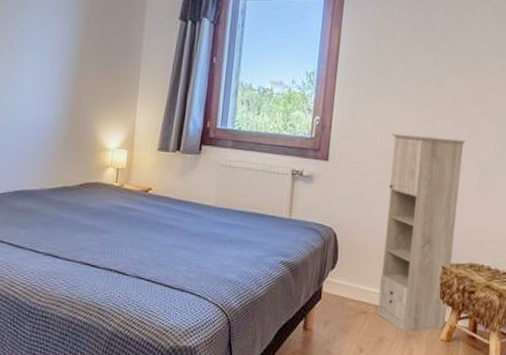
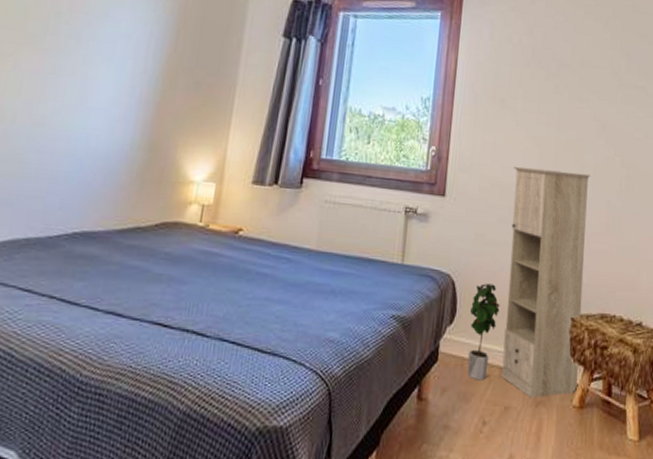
potted plant: none [347,236,377,316] -> present [467,283,500,381]

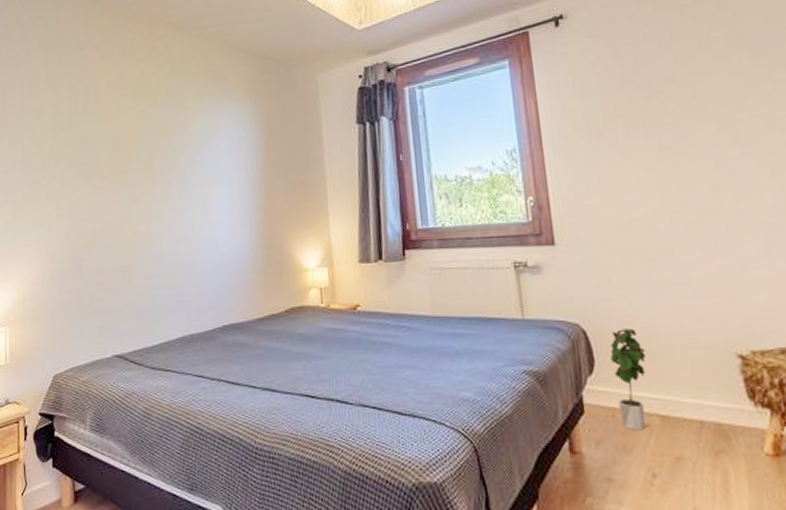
storage cabinet: present [501,166,591,398] -> none [628,193,767,447]

